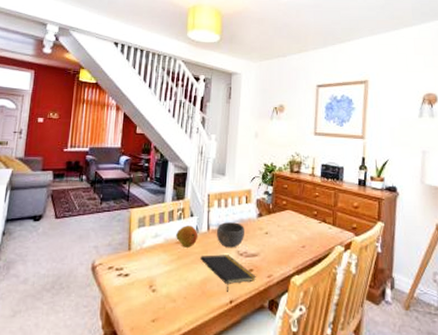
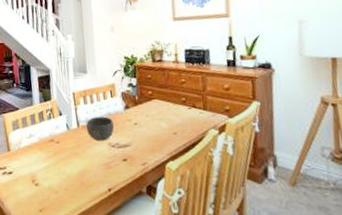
fruit: present [176,225,198,248] -> none [48,124,70,144]
notepad: present [200,254,256,292] -> none [74,147,131,181]

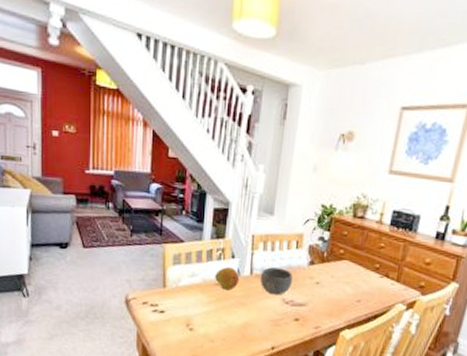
fruit: none [48,124,70,144] -> present [215,267,240,291]

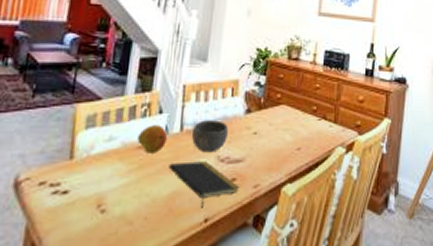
notepad: none [241,300,302,338] -> present [168,161,240,208]

